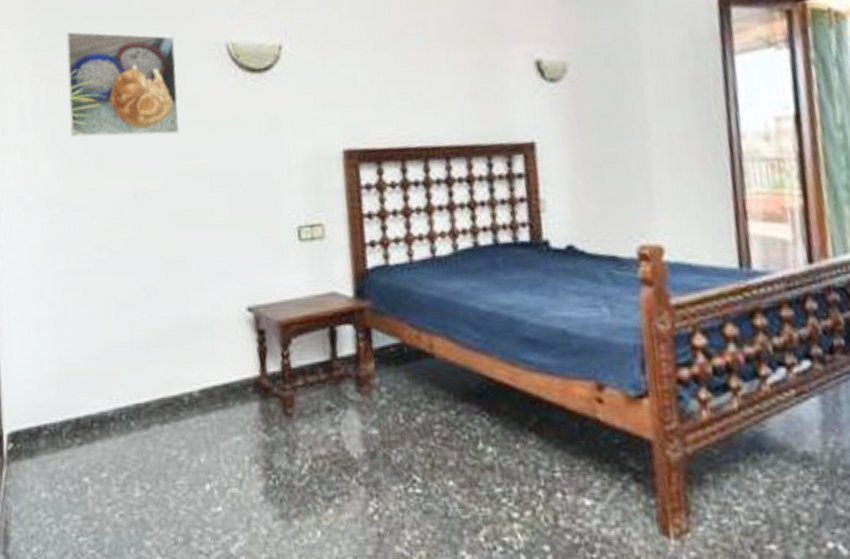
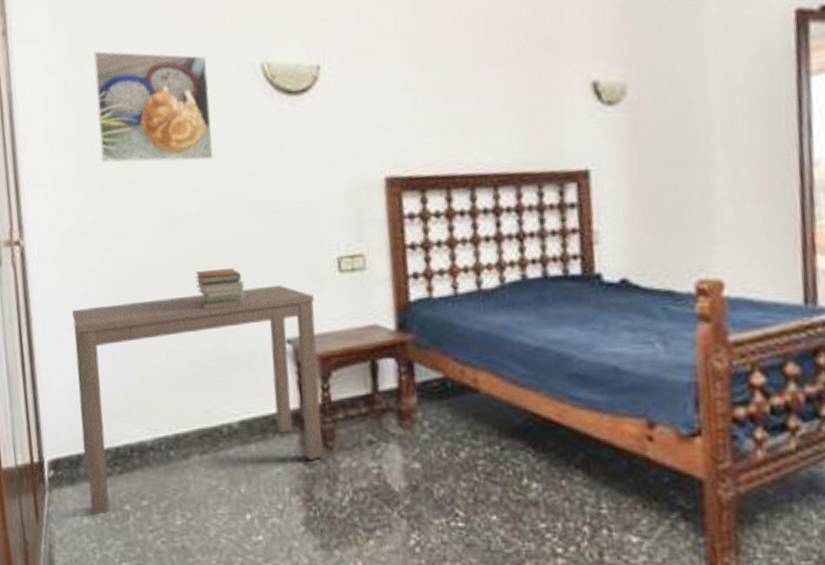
desk: none [36,253,283,490] -> present [72,284,323,516]
book stack: none [159,238,207,279] -> present [195,268,245,309]

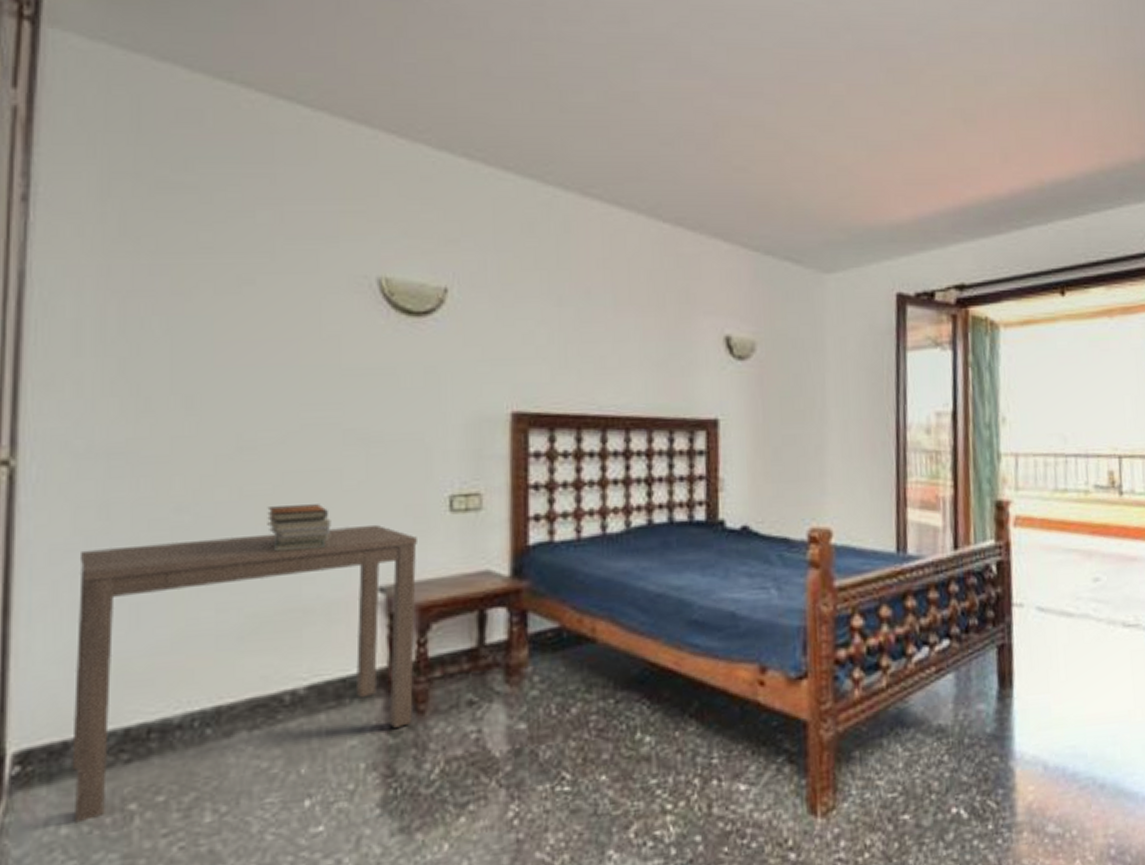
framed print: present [93,51,214,163] -> none [151,237,311,378]

